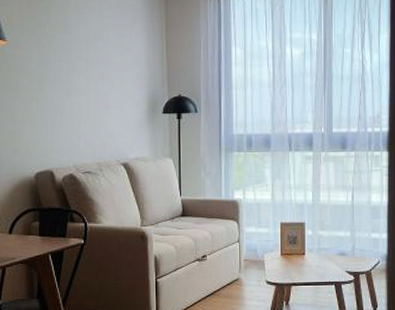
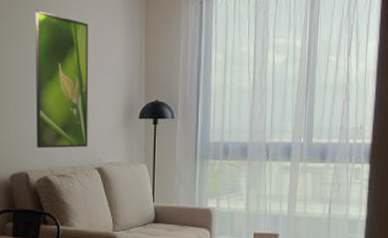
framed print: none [55,9,113,146] -> present [35,10,89,149]

